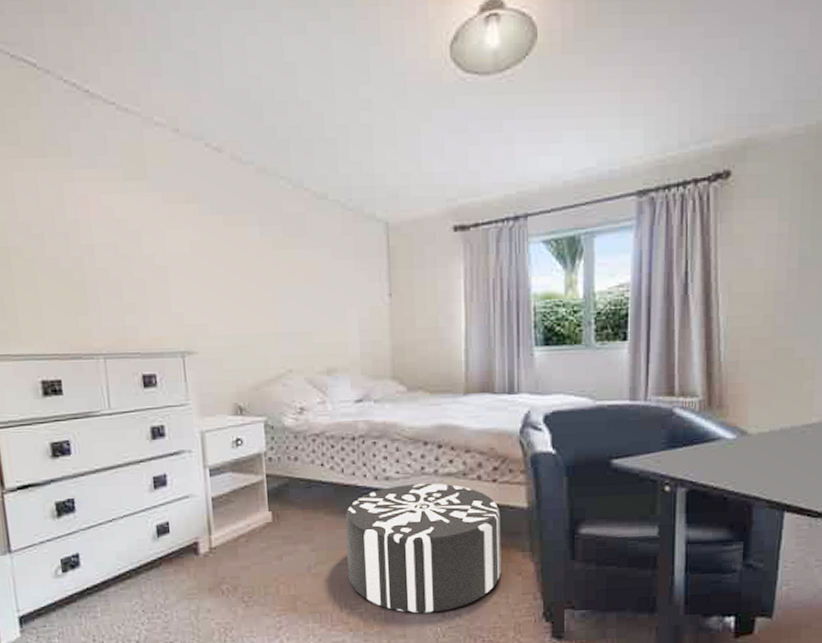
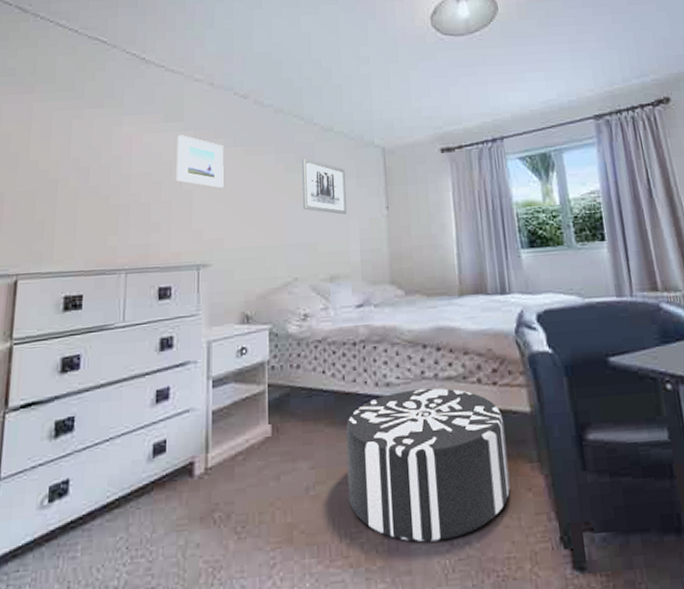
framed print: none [142,196,203,265] -> present [176,134,224,188]
wall art: none [291,231,344,301] -> present [301,157,347,215]

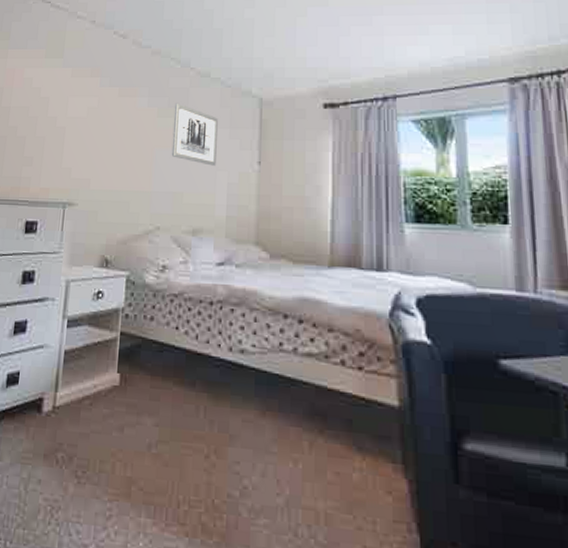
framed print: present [176,134,224,188] -> none [51,70,99,127]
pouf: present [346,388,510,542] -> none [190,360,367,529]

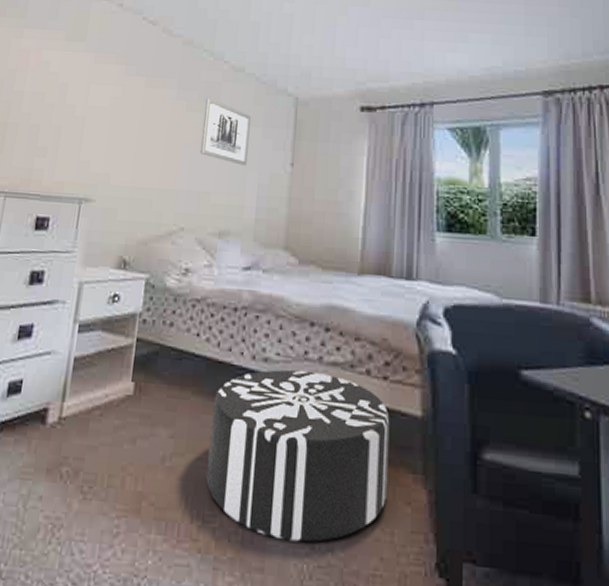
pouf: none [190,360,367,529] -> present [206,369,390,543]

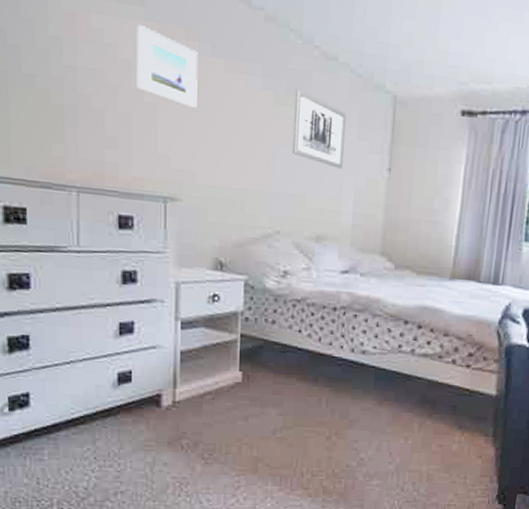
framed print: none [70,55,124,118] -> present [136,24,198,108]
pouf: present [206,369,390,543] -> none [313,360,470,486]

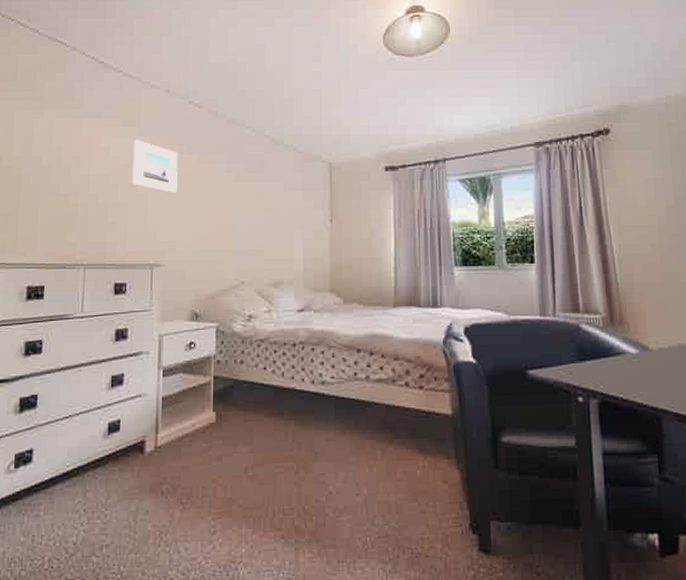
wall art: present [292,88,346,169] -> none [251,168,292,225]

